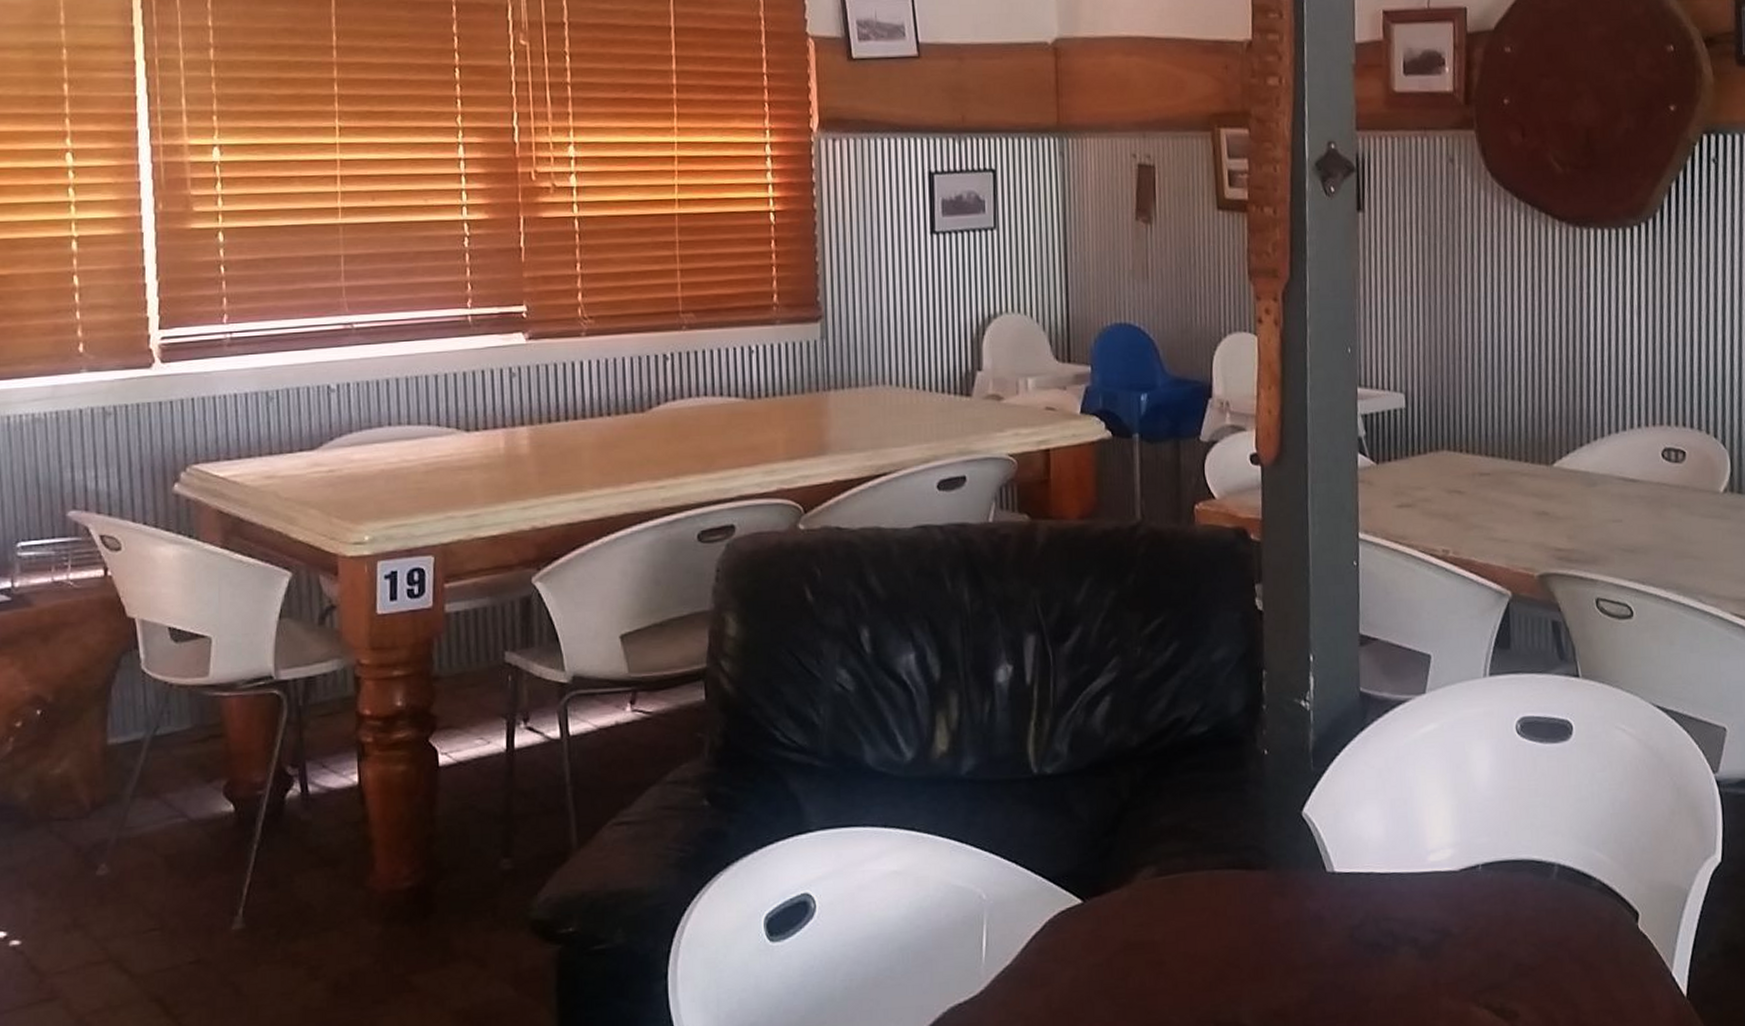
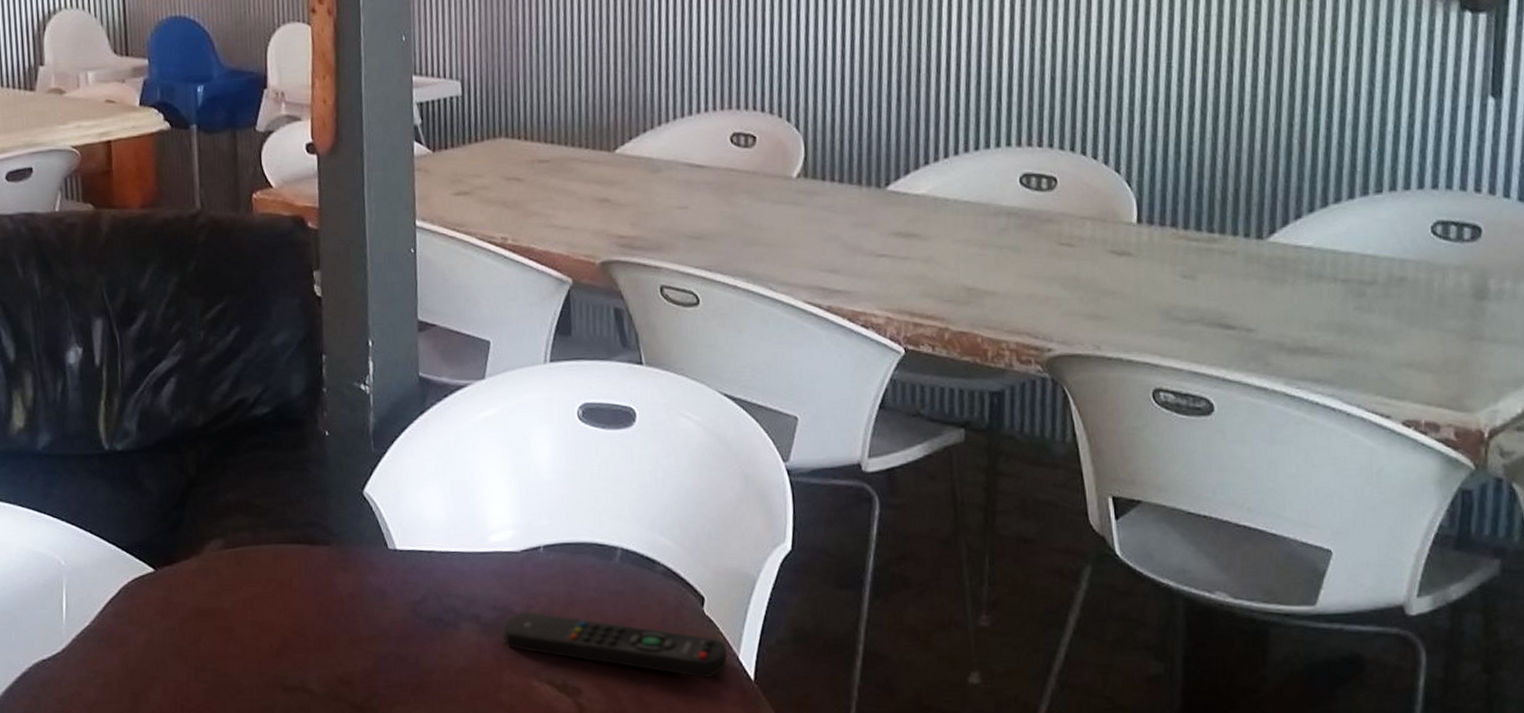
remote control: none [1441,933,1662,996] -> present [503,612,728,679]

